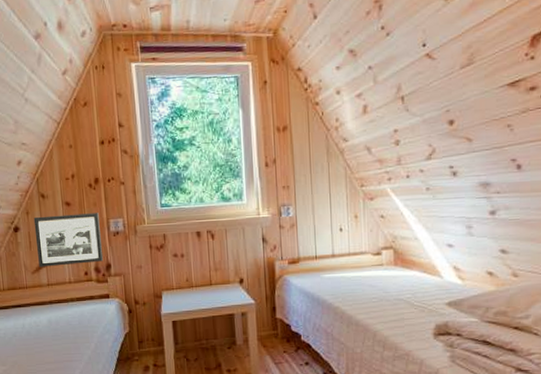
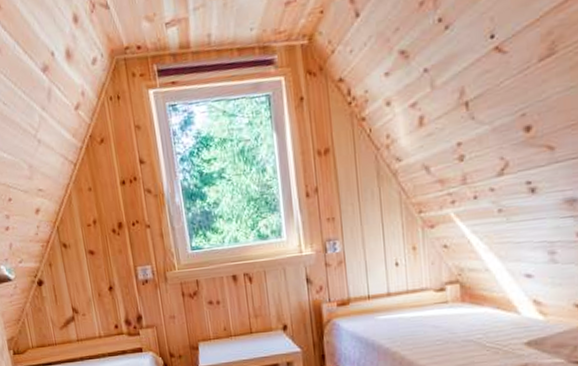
picture frame: present [33,213,104,267] -> none [57,260,134,322]

